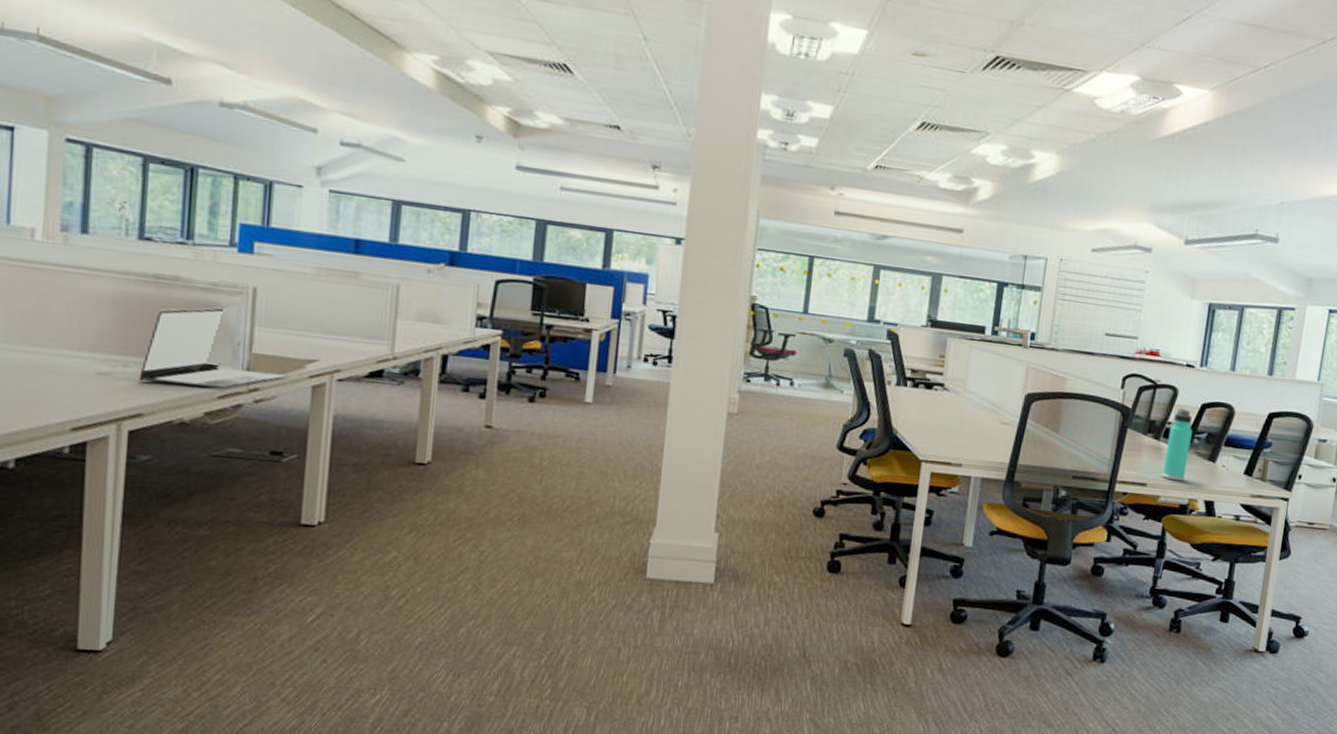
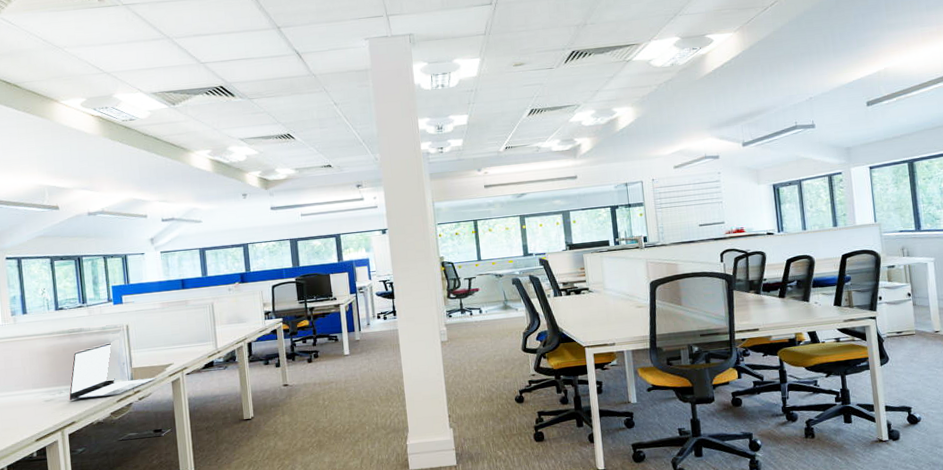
thermos bottle: present [1162,408,1193,482] -> none [766,266,788,322]

